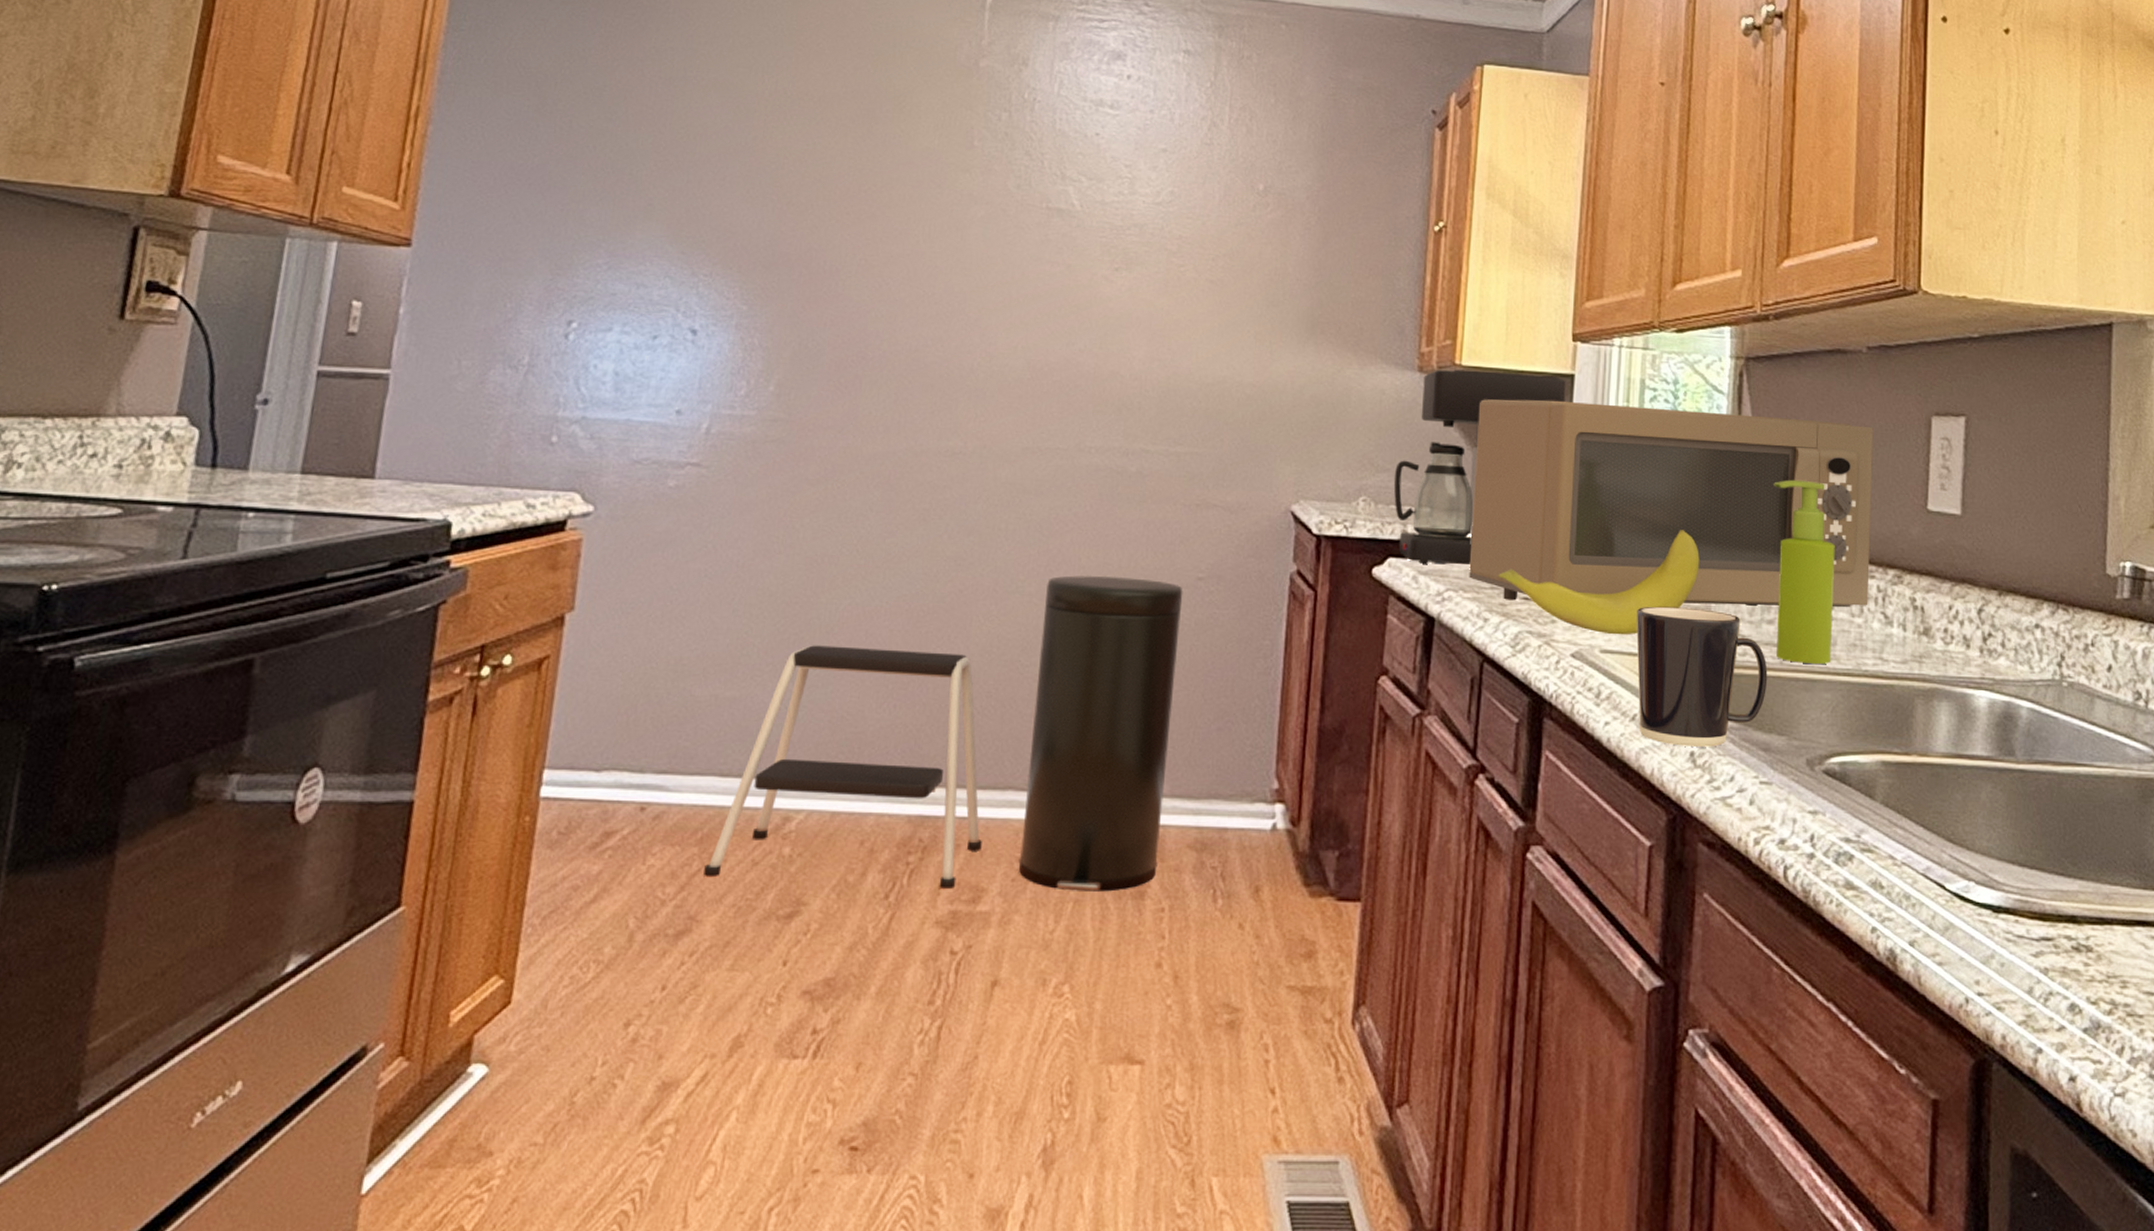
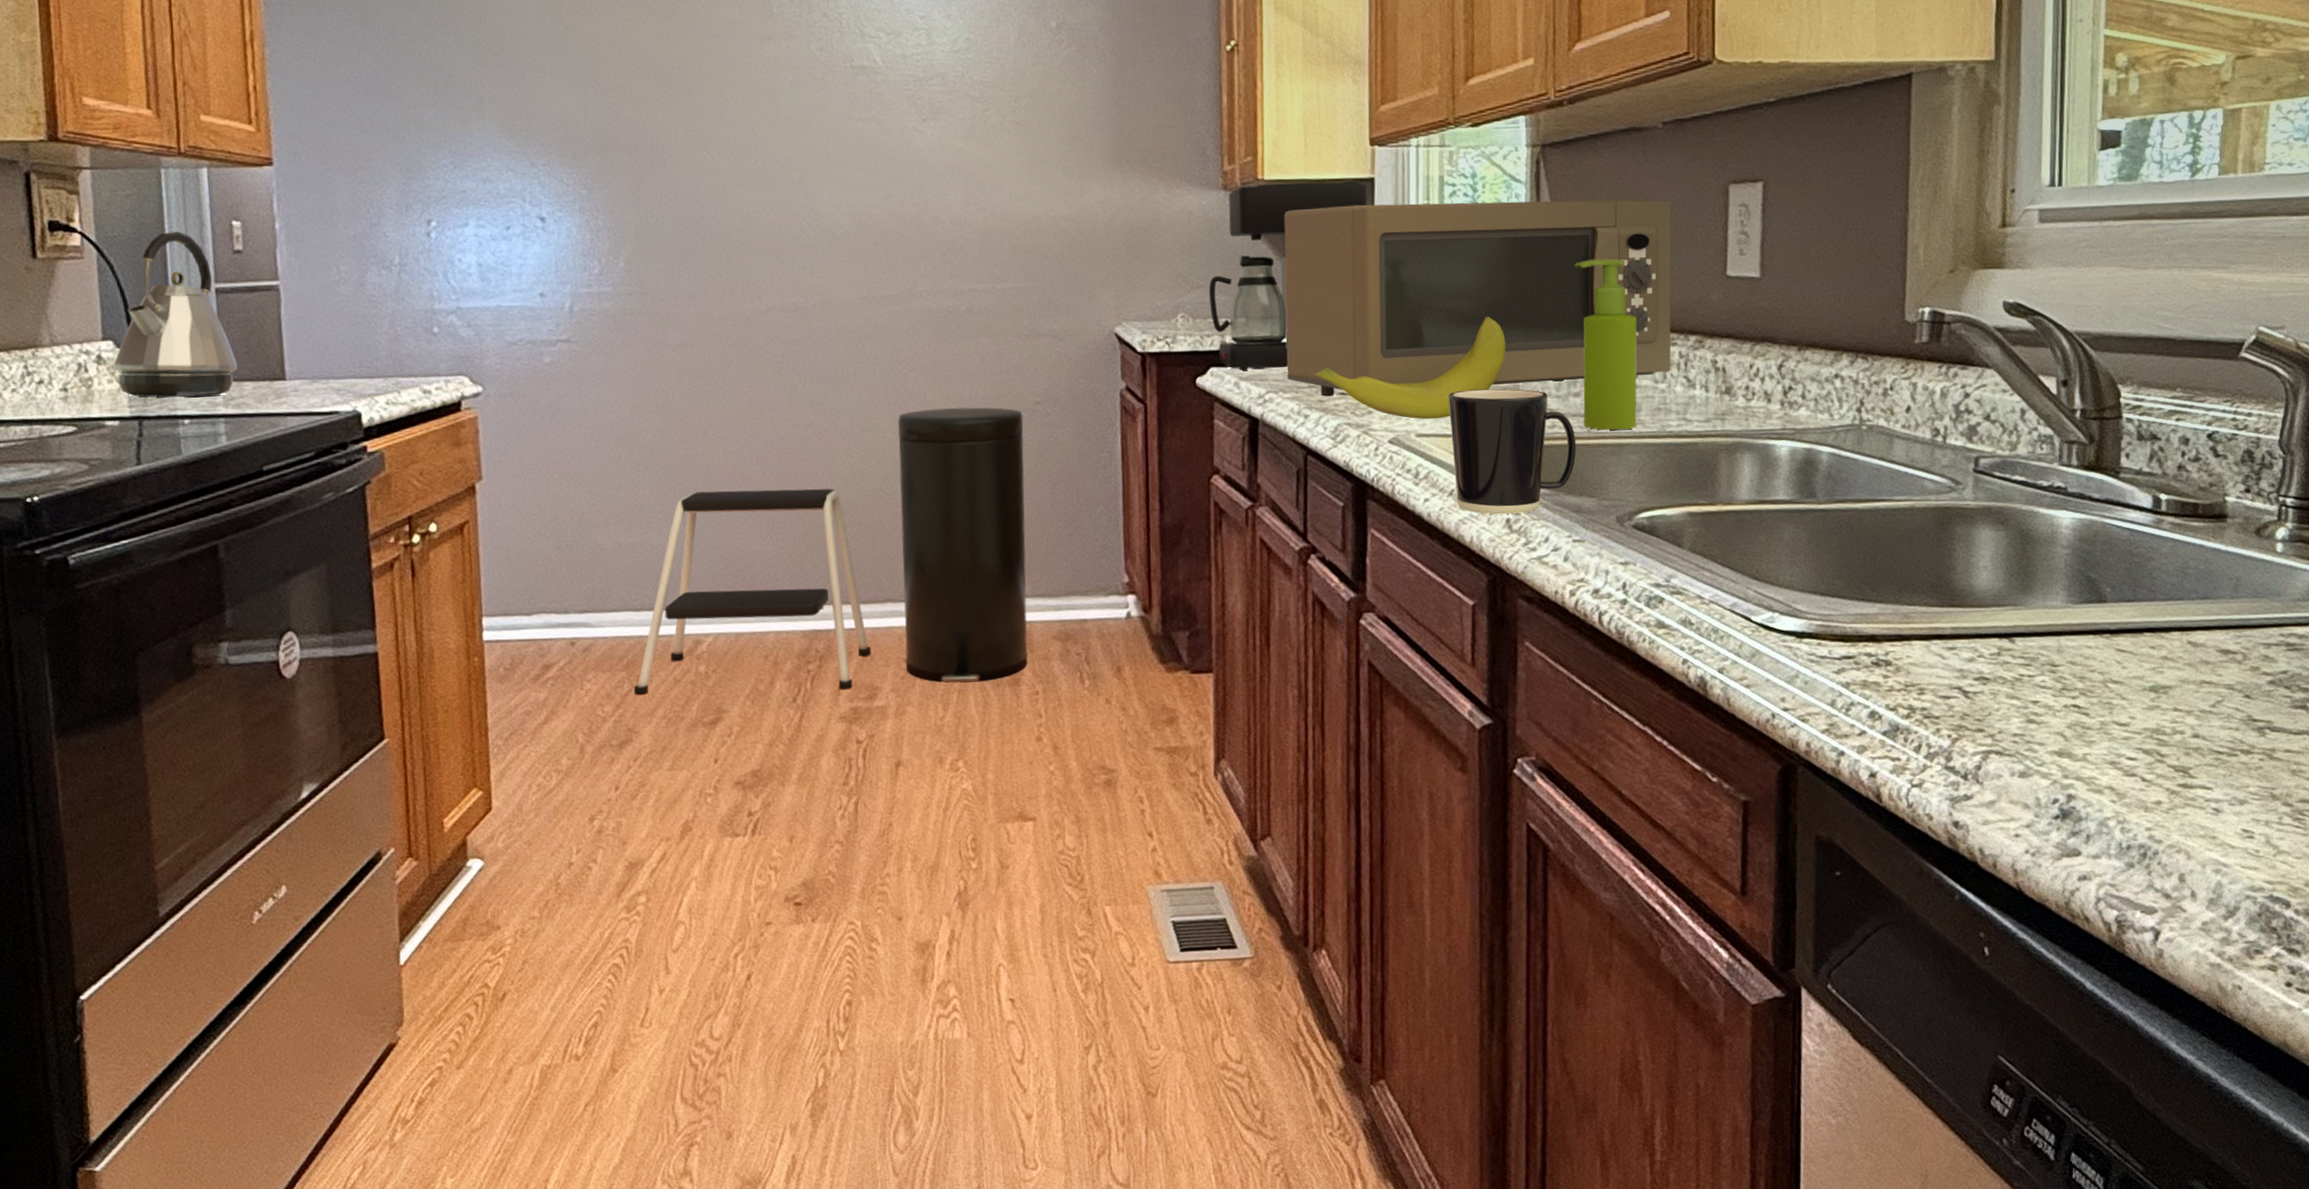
kettle: none [181,305,324,489] -> present [113,231,238,398]

